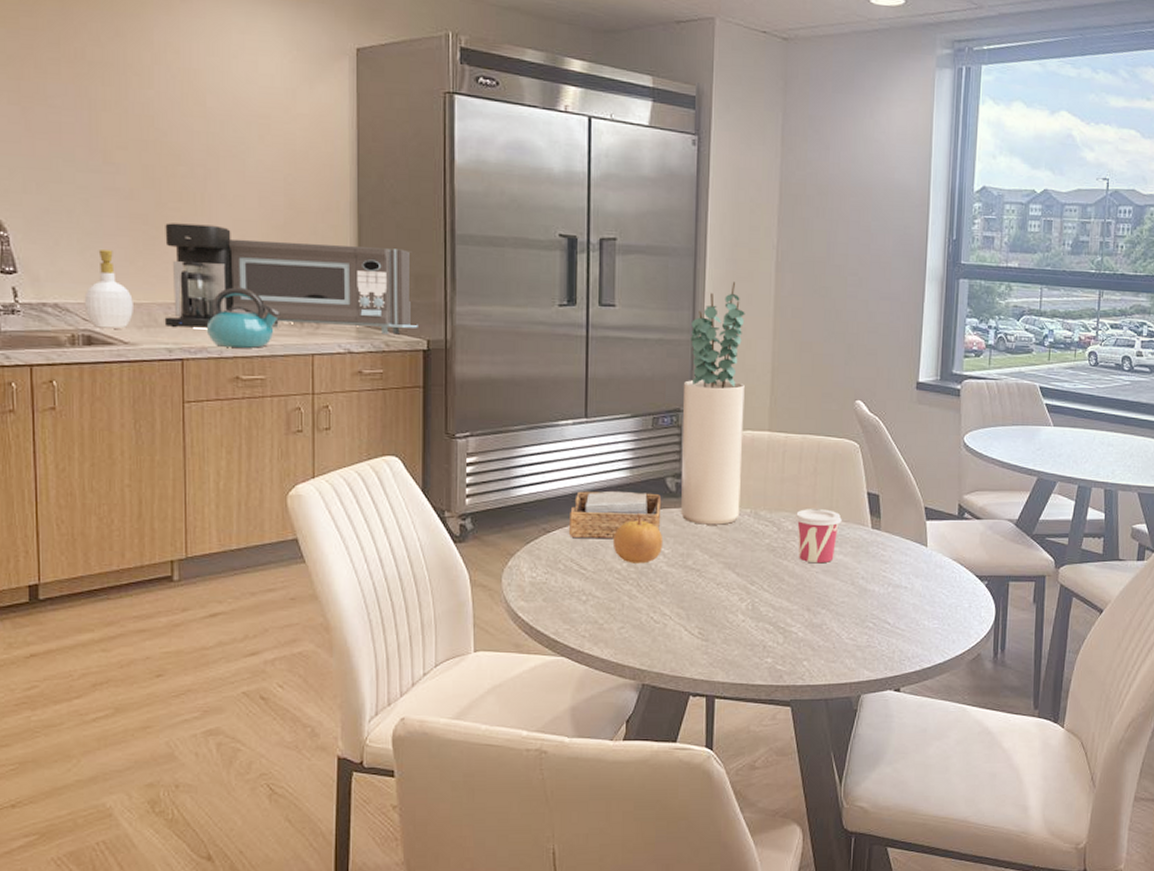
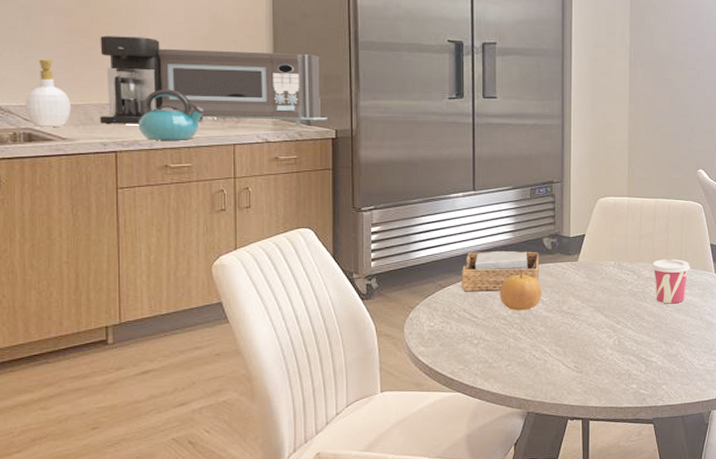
vase: present [681,282,745,525] -> none [555,76,607,276]

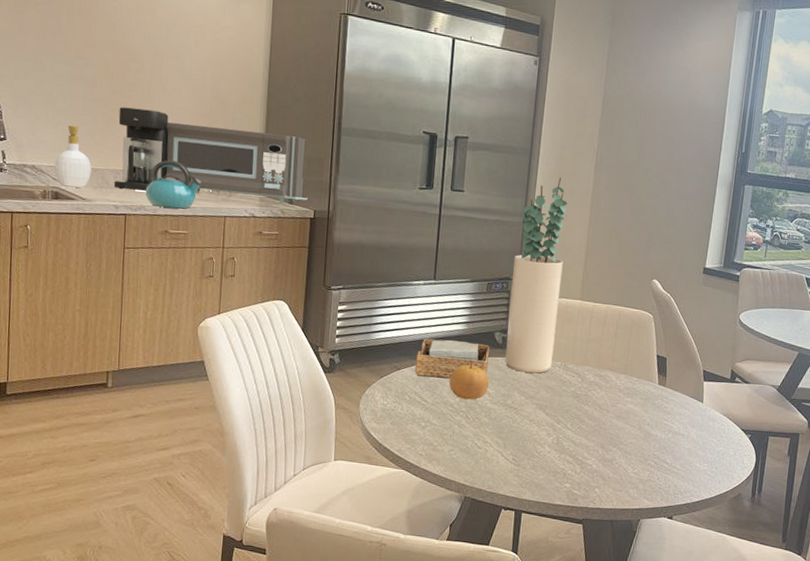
vase: none [555,76,607,276] -> present [505,177,568,373]
cup: present [651,259,690,304] -> none [596,365,635,410]

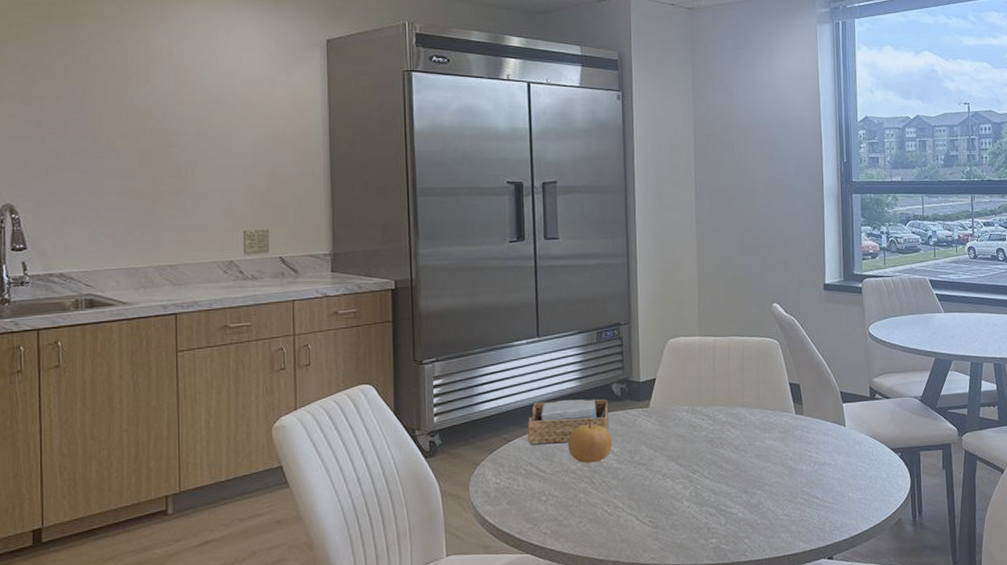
soap bottle: present [54,125,92,188] -> none [87,224,133,292]
coffee maker: present [113,107,169,191] -> none [159,195,221,287]
kettle: present [145,160,202,209] -> none [197,247,264,300]
microwave: present [165,121,308,204] -> none [216,204,386,280]
vase: present [505,177,568,373] -> none [621,210,679,423]

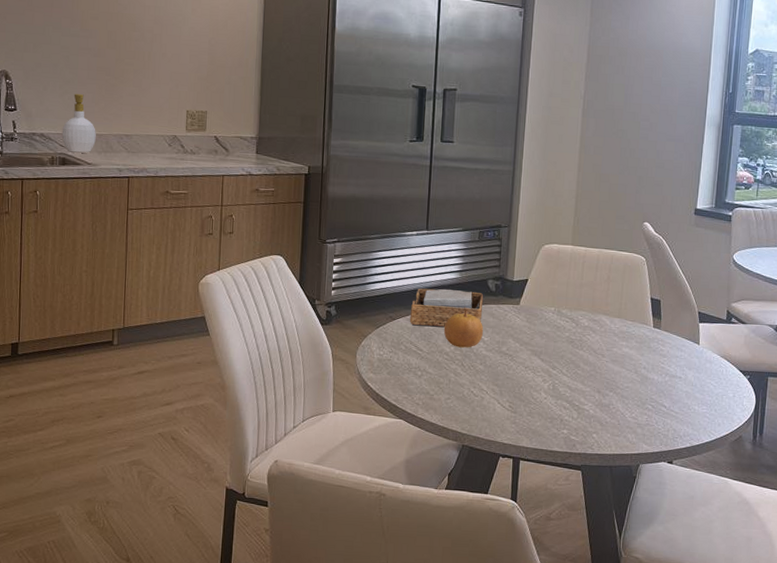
soap bottle: none [87,224,133,292] -> present [61,94,97,153]

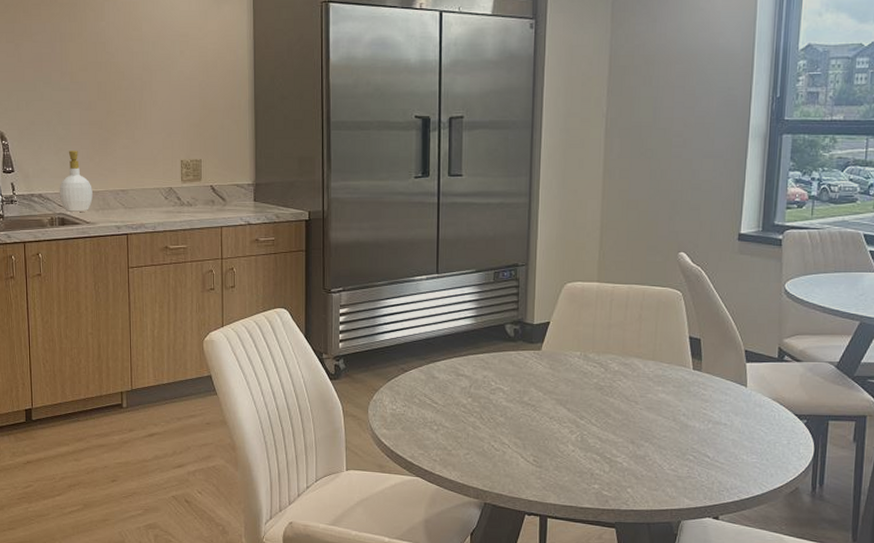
napkin holder: present [409,288,484,327] -> none [422,336,502,378]
fruit: present [443,308,484,348] -> none [459,356,503,399]

